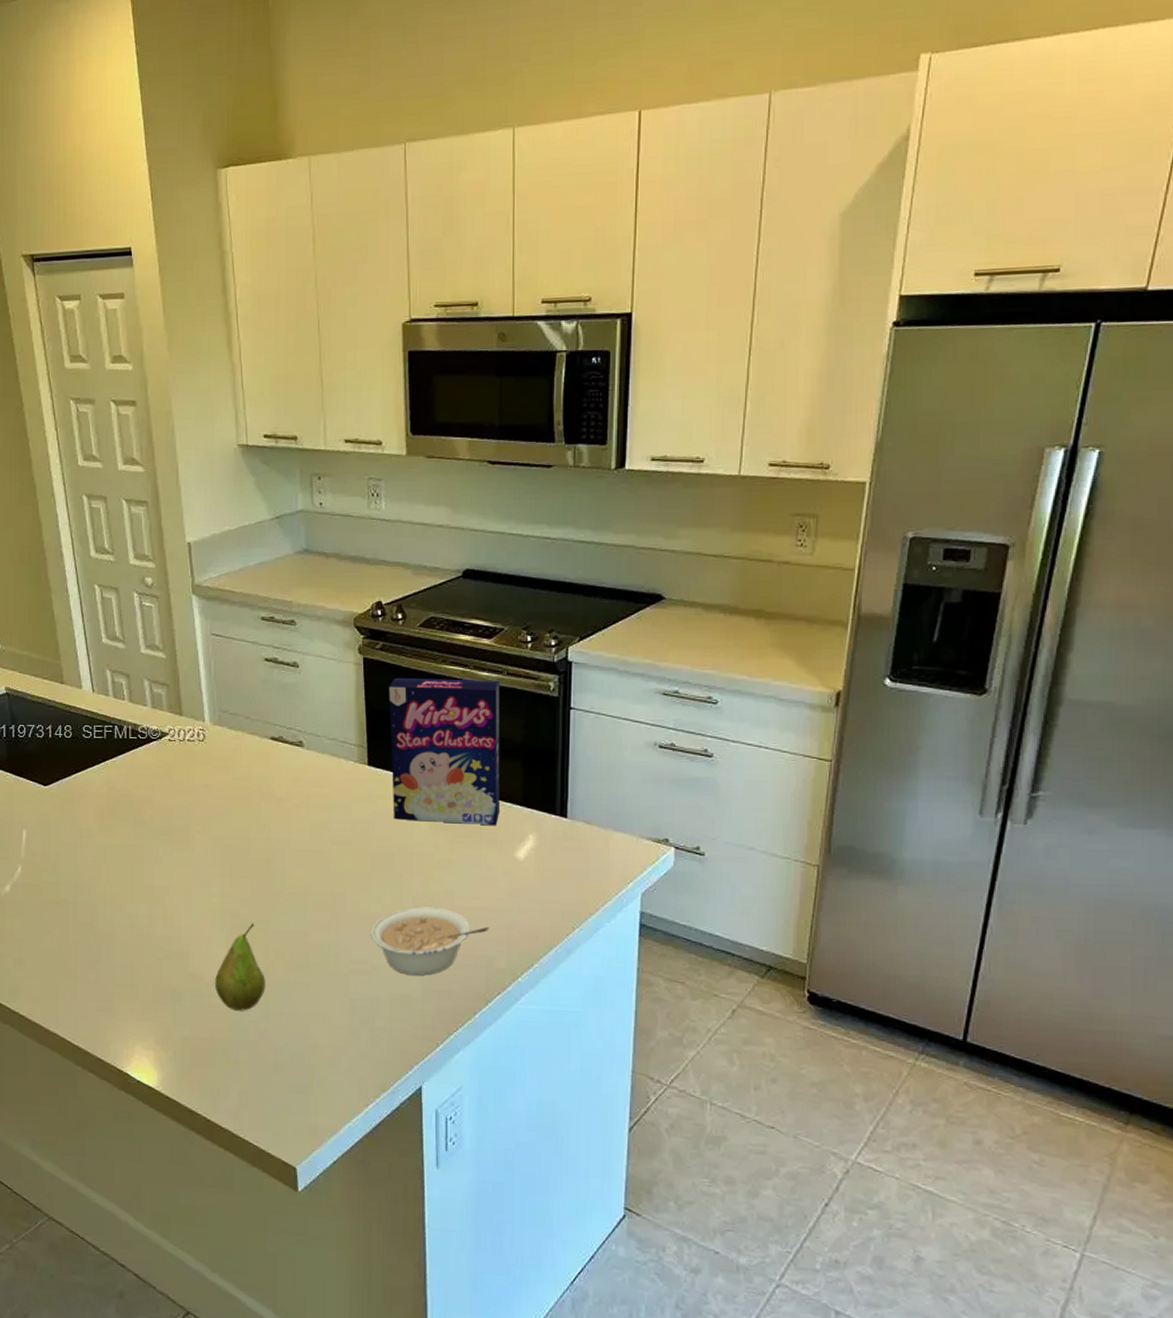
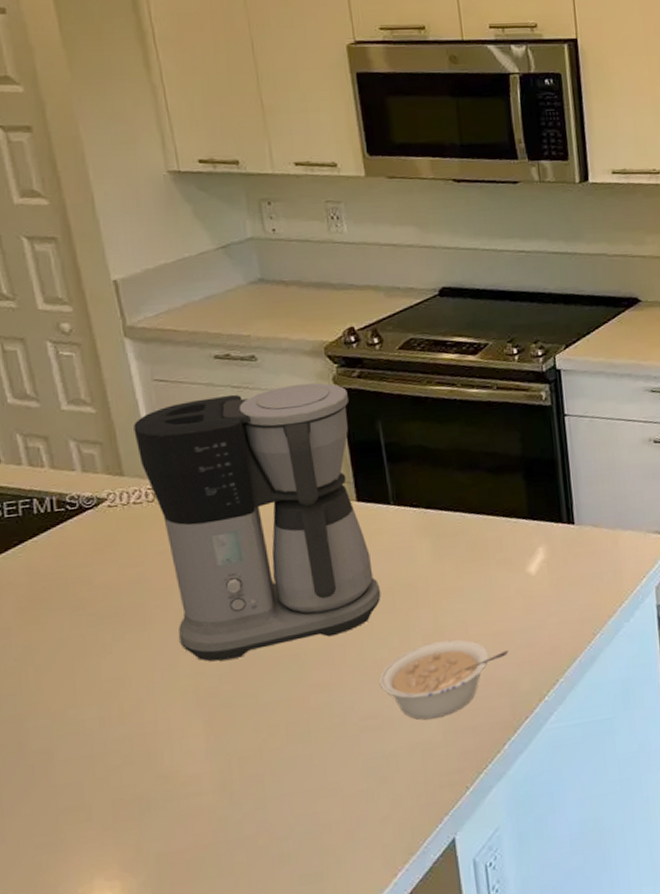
coffee maker: none [193,651,381,888] -> present [133,383,381,662]
fruit: present [215,923,266,1011] -> none [194,699,259,807]
cereal box: present [389,677,501,825] -> none [371,395,506,555]

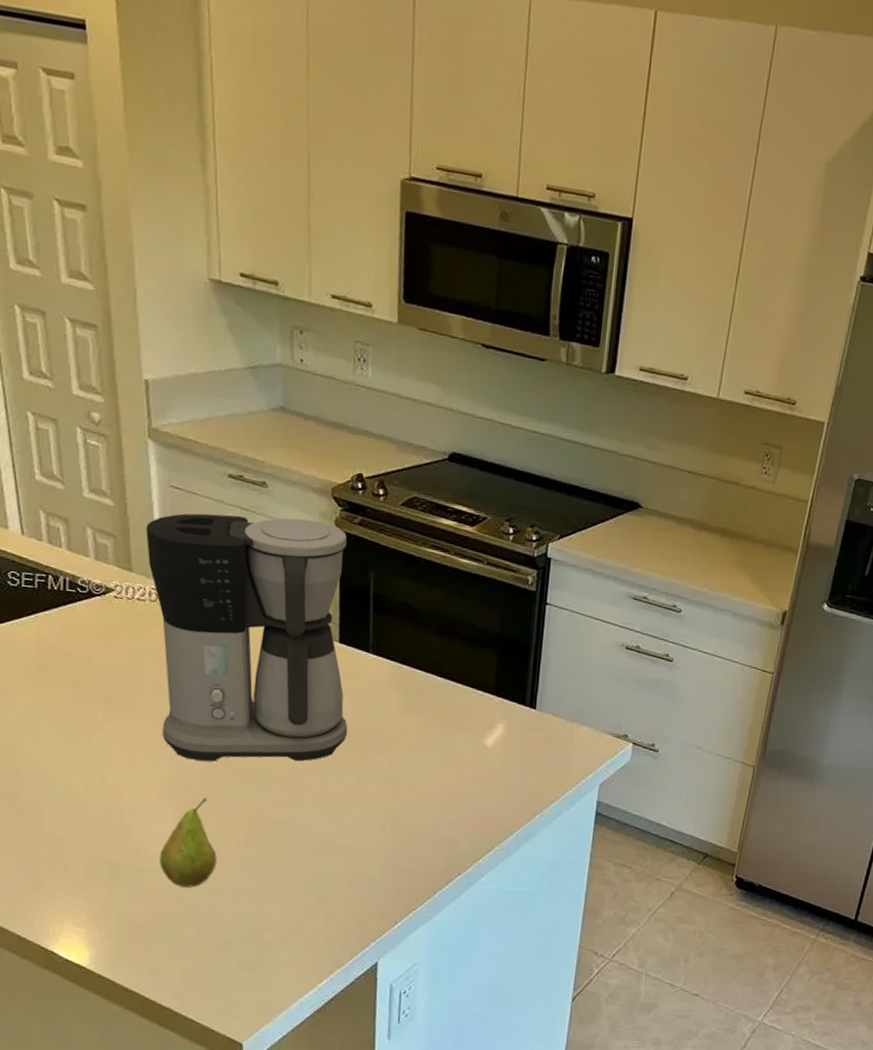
fruit: none [194,699,259,807] -> present [160,797,217,888]
legume: present [379,639,509,720] -> none [333,787,454,856]

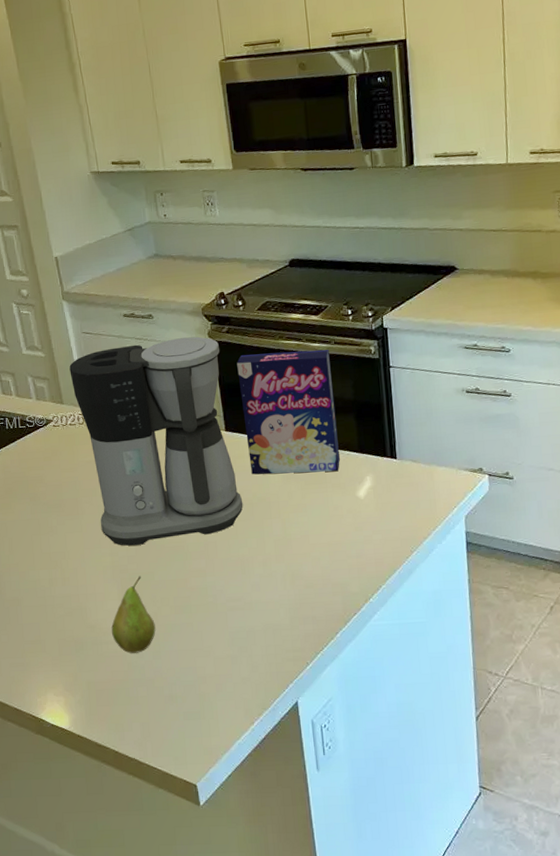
cereal box: none [363,555,480,711] -> present [237,349,340,475]

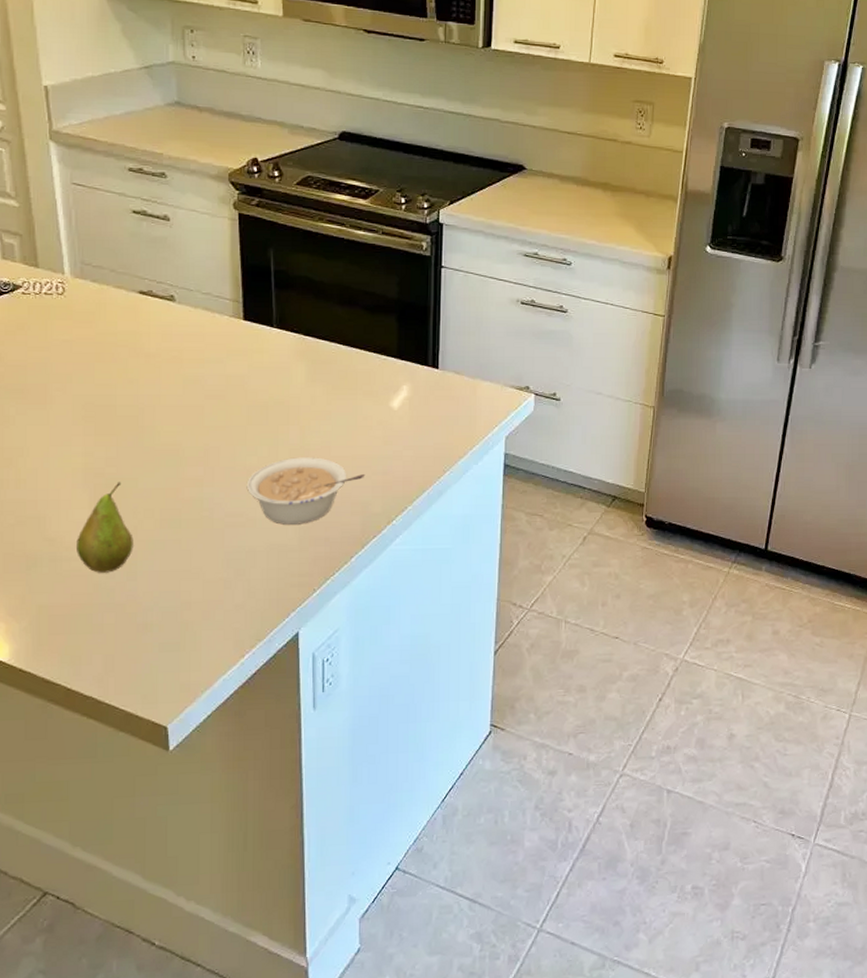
coffee maker: present [69,336,243,546] -> none [51,205,257,445]
cereal box: present [237,349,340,475] -> none [265,233,376,376]
legume: none [241,545,342,607] -> present [246,457,365,525]

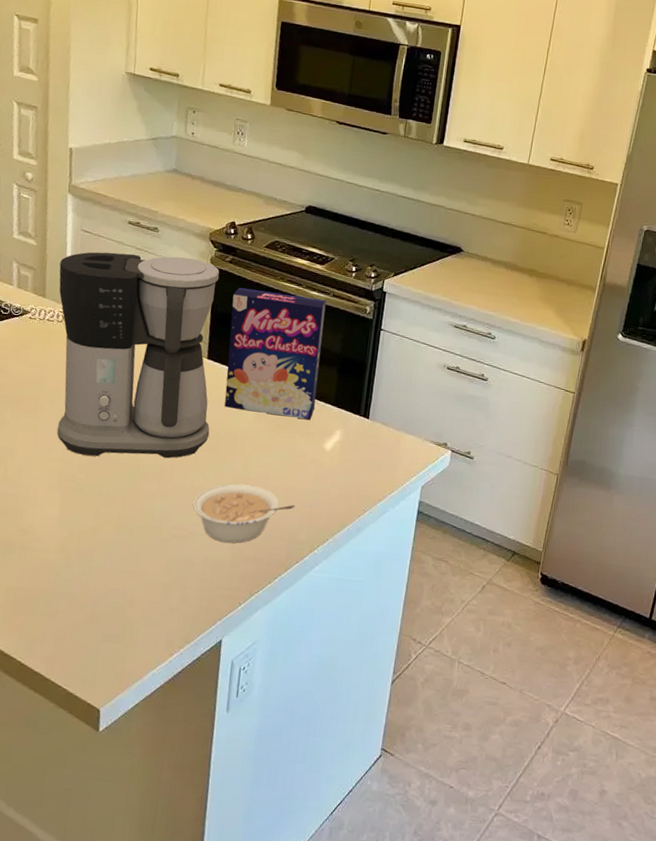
coffee maker: none [51,205,257,445] -> present [57,252,220,459]
fruit: present [77,482,133,573] -> none [44,487,93,566]
cereal box: none [265,233,376,376] -> present [224,287,326,419]

